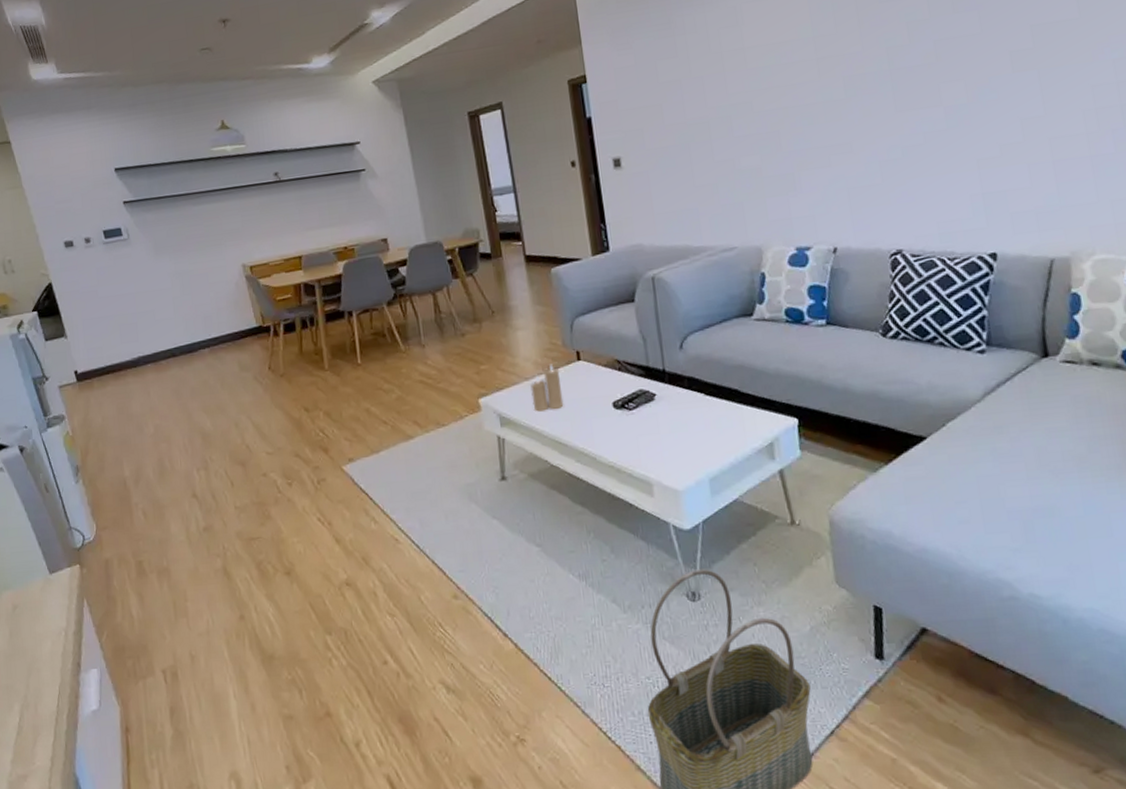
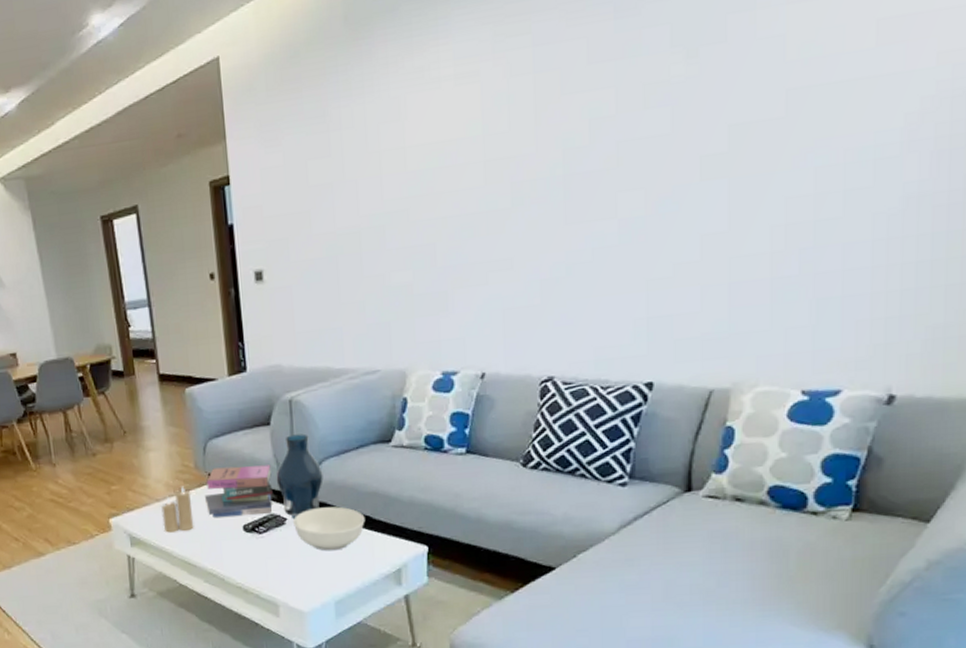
books: none [574,341,641,395] -> present [205,465,273,517]
vase: none [642,309,690,395] -> present [276,434,323,520]
bowl: none [662,380,734,427] -> present [293,506,365,551]

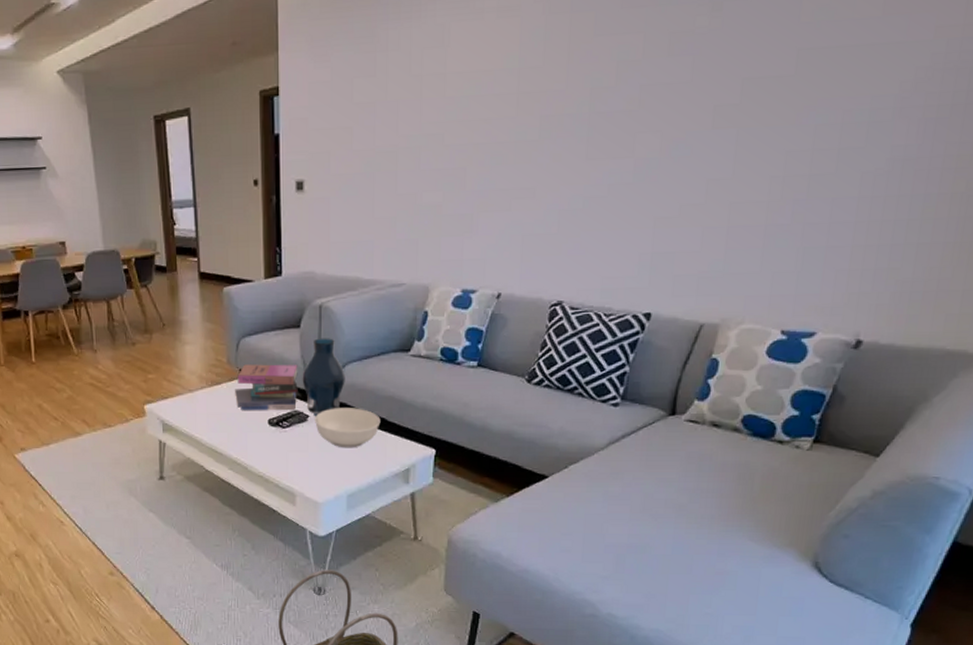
candle: present [161,486,194,533] -> none [194,379,223,422]

